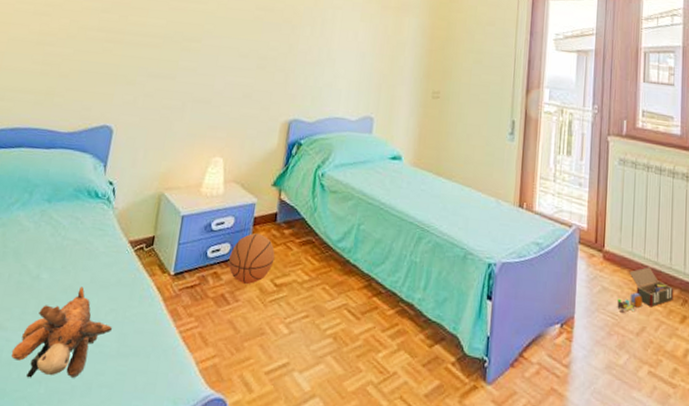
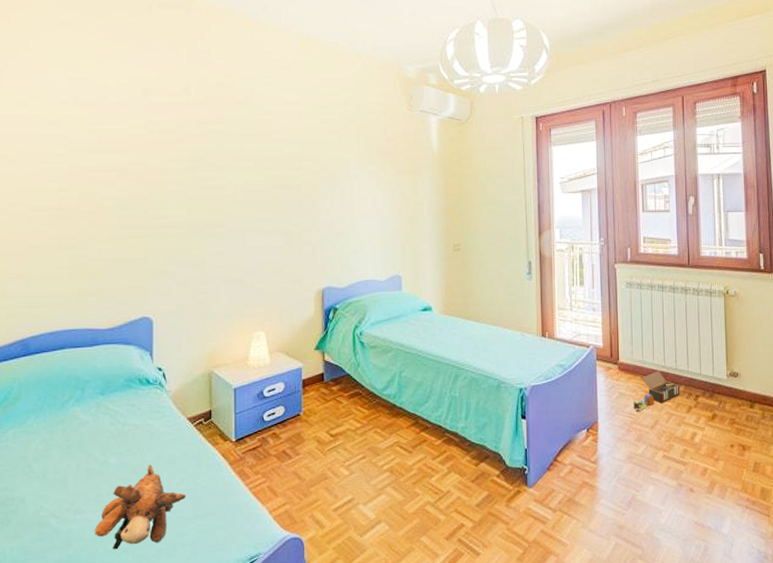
basketball: present [228,233,275,284] -> none [284,394,327,439]

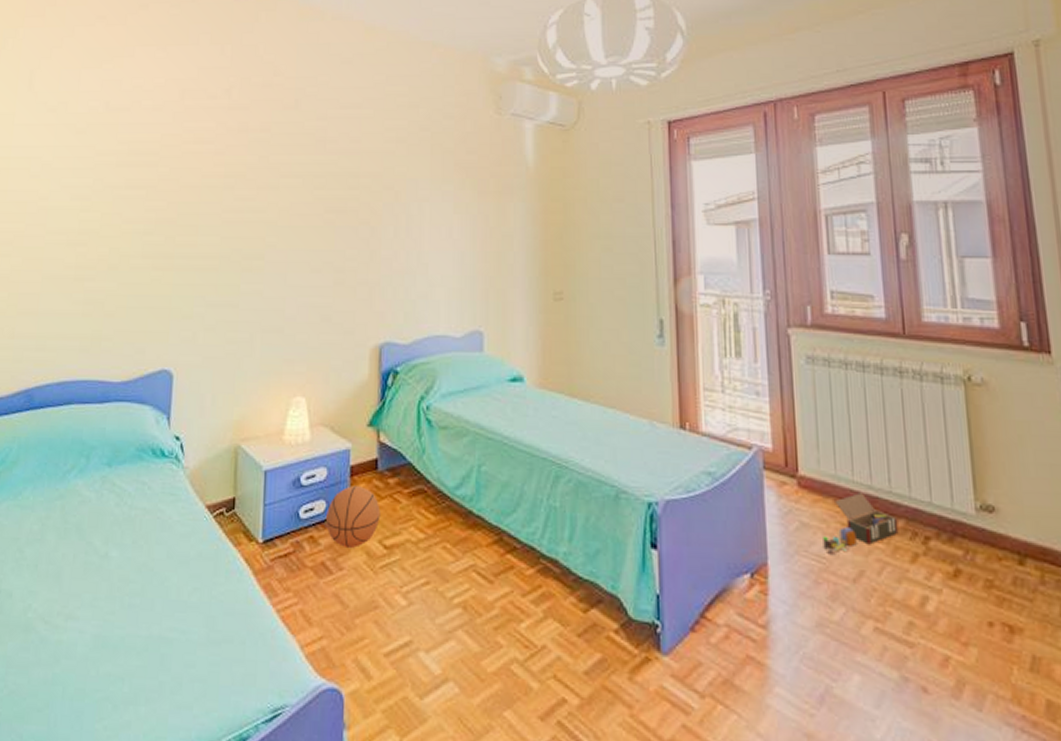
stuffed animal: present [94,464,187,550] -> none [86,563,199,675]
basketball: none [284,394,327,439] -> present [325,486,381,548]

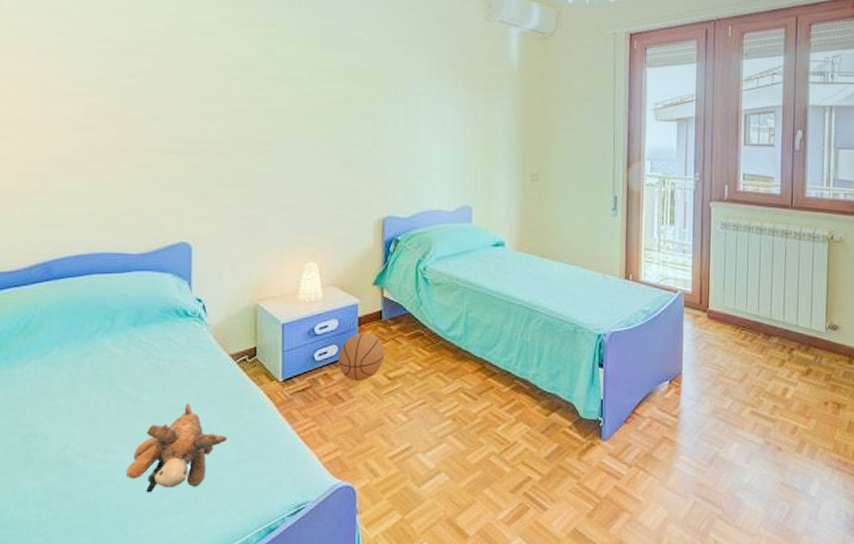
stuffed animal: none [86,563,199,675] -> present [125,403,228,493]
toy box: present [823,493,899,554] -> none [721,321,774,364]

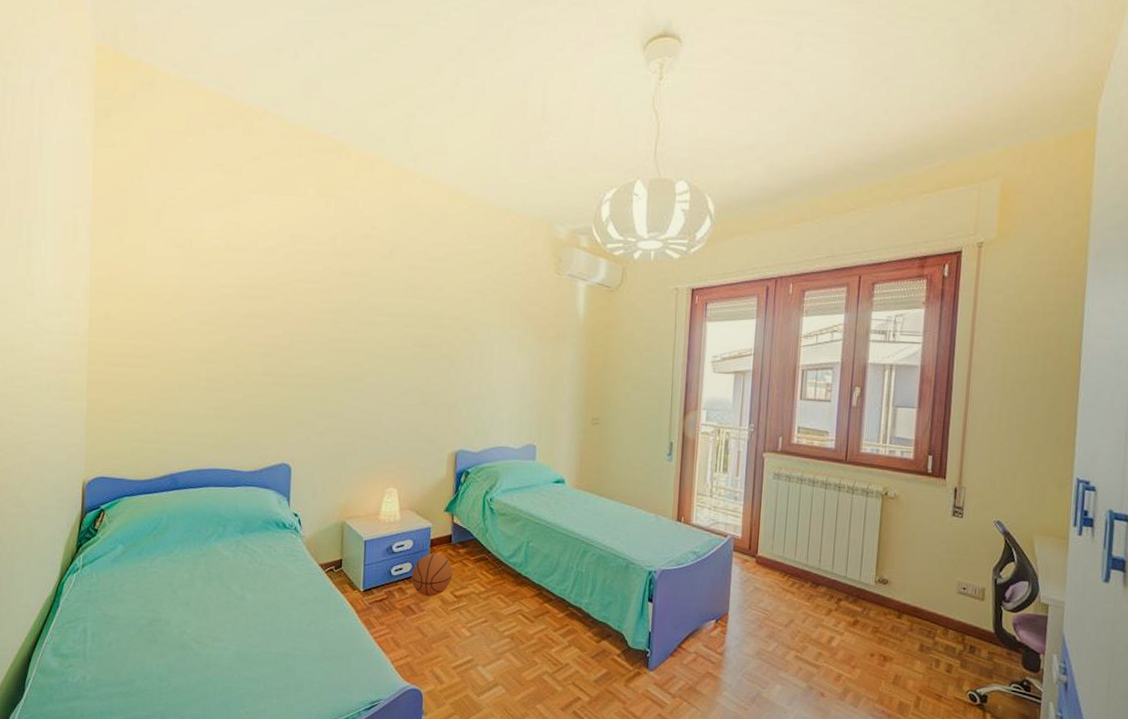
stuffed animal: present [125,403,228,493] -> none [230,604,315,678]

